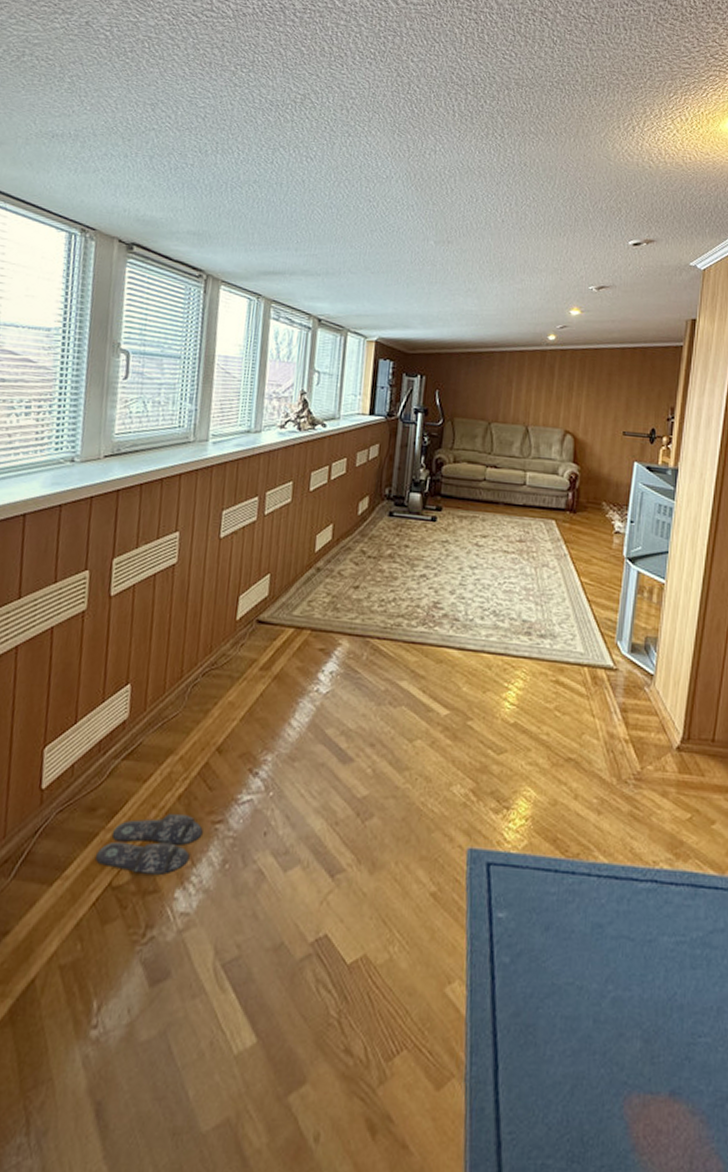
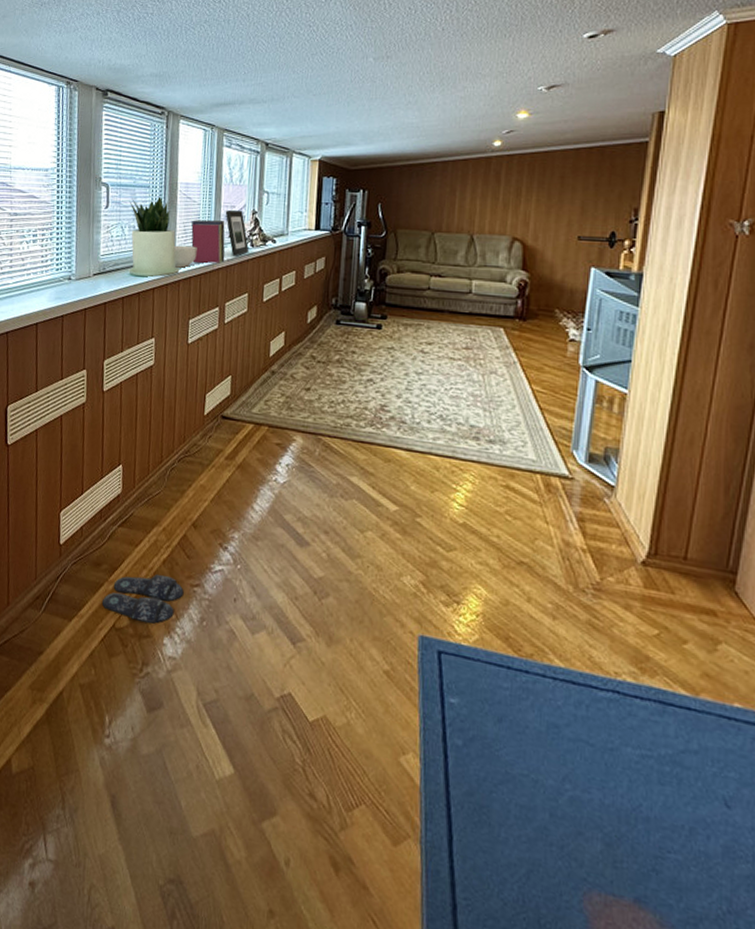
planter: none [148,369,214,462] -> present [127,196,180,278]
bowl: none [206,425,236,452] -> present [174,245,197,268]
books: none [228,397,270,448] -> present [191,220,226,264]
picture frame: none [269,388,296,440] -> present [225,209,250,257]

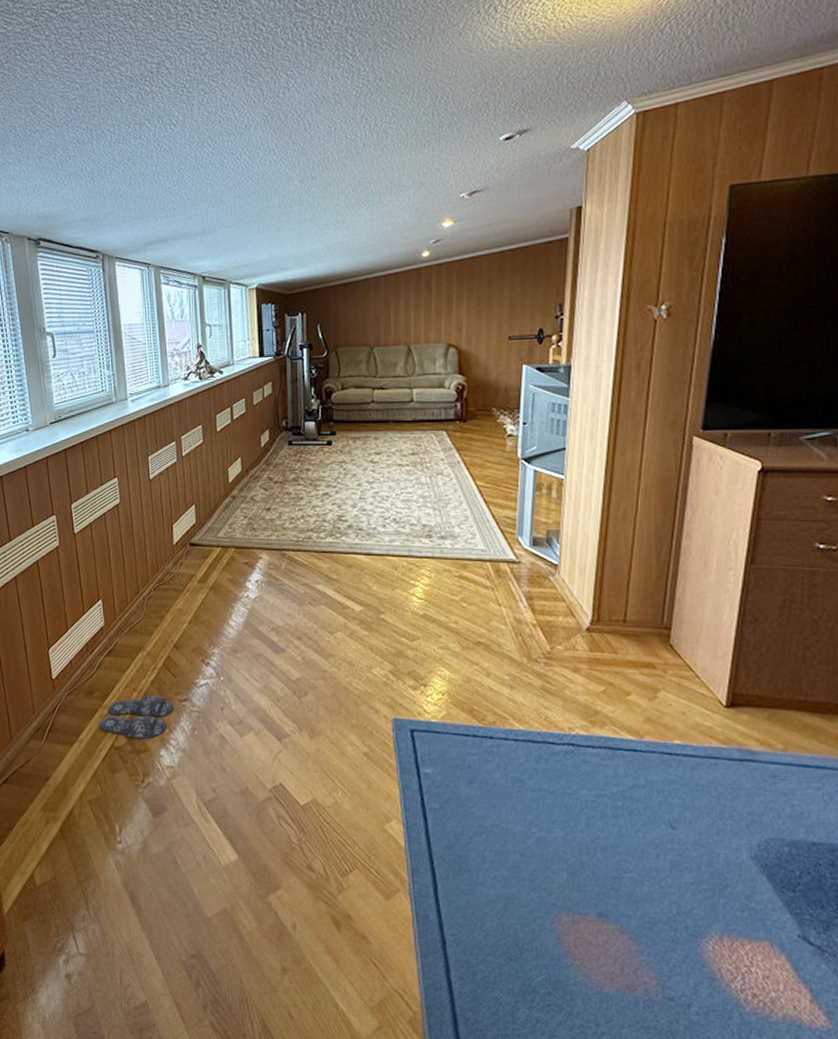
planter: present [127,196,180,278] -> none [75,340,134,421]
bowl: present [174,245,197,268] -> none [125,385,148,408]
books: present [191,220,226,264] -> none [139,356,176,402]
picture frame: present [225,209,250,257] -> none [170,345,198,391]

